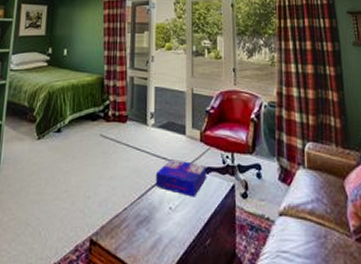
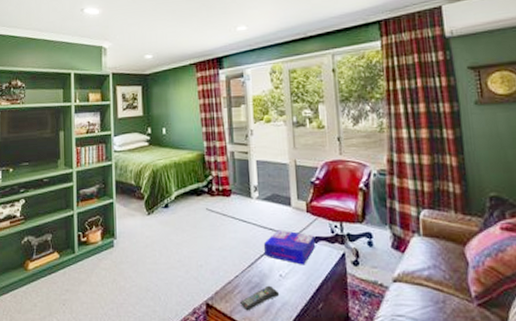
remote control: none [125,219,168,248] -> present [239,285,280,311]

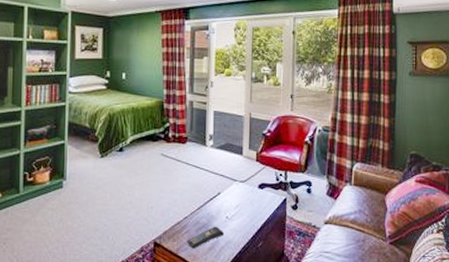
board game: present [263,230,316,265] -> none [213,176,262,208]

